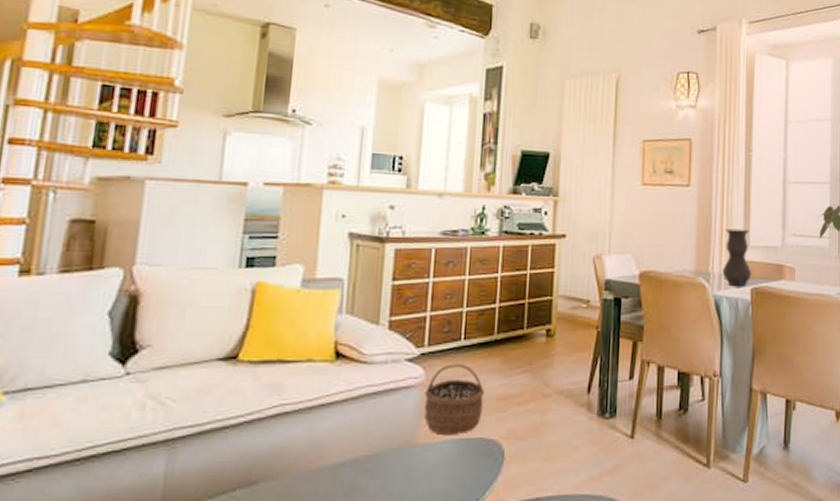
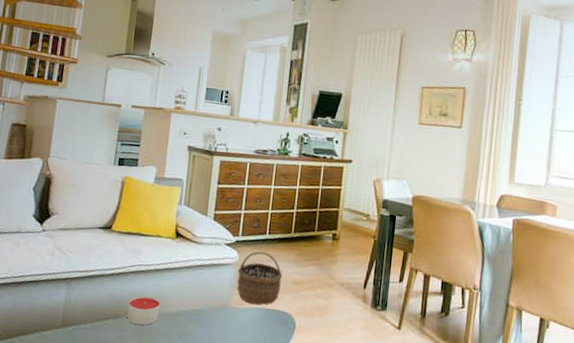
candle: none [265,446,316,491] -> present [126,295,161,325]
vase: present [723,228,752,286] -> none [487,166,515,217]

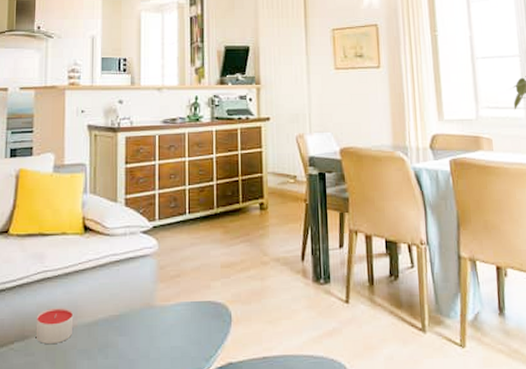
wicker basket: present [237,251,283,305] -> none [159,235,210,298]

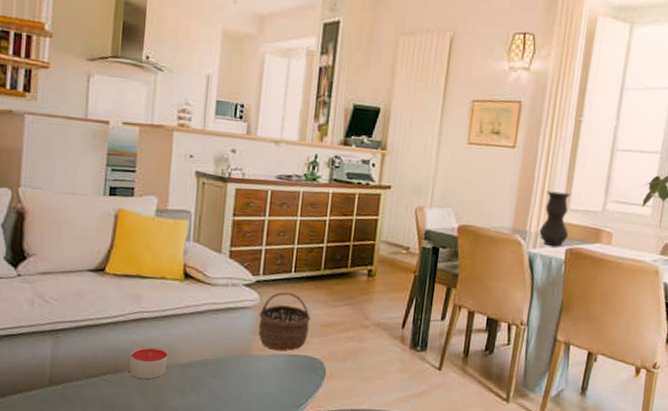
wicker basket: none [159,235,210,298] -> present [258,291,311,351]
vase: none [418,104,449,158] -> present [539,191,571,246]

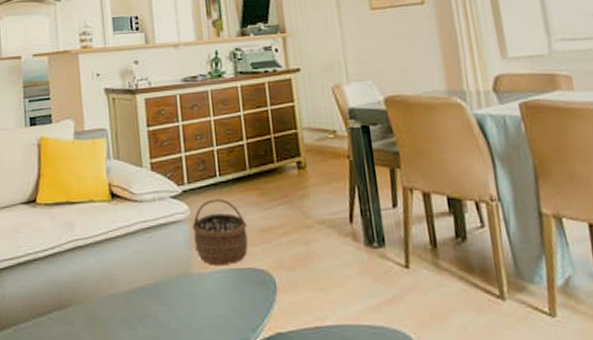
candle: present [128,346,169,380] -> none [71,276,110,314]
vase: present [539,191,571,246] -> none [474,40,517,103]

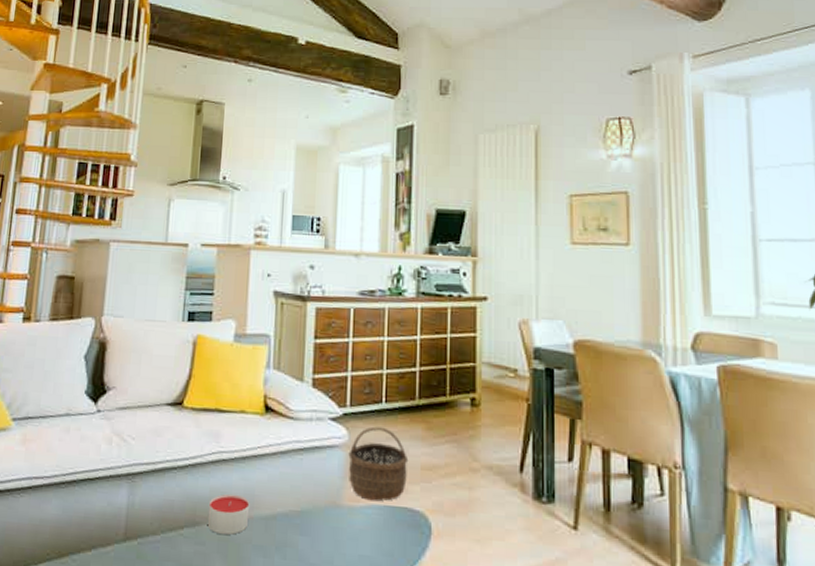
candle: none [71,276,110,314] -> present [207,493,250,535]

